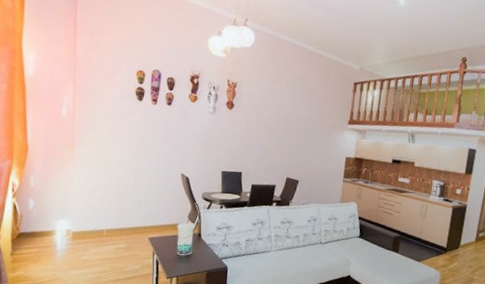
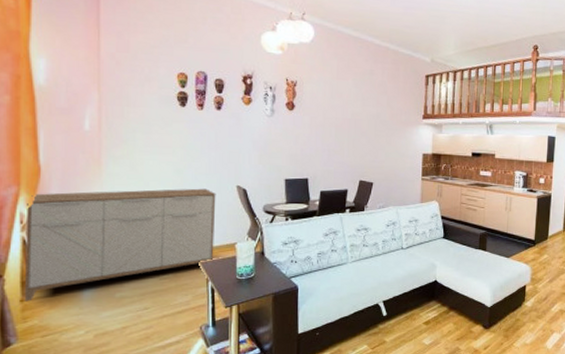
sideboard: none [14,167,164,256] -> present [24,188,216,301]

